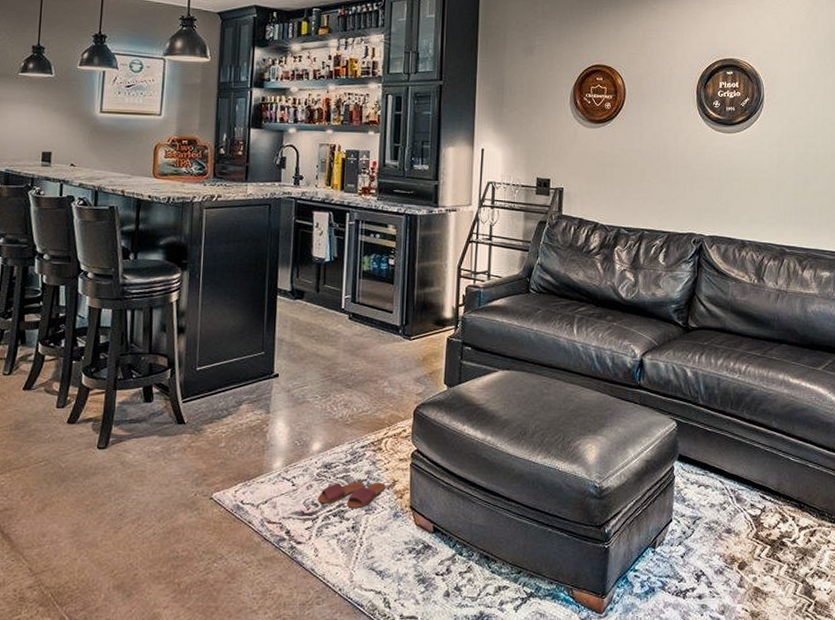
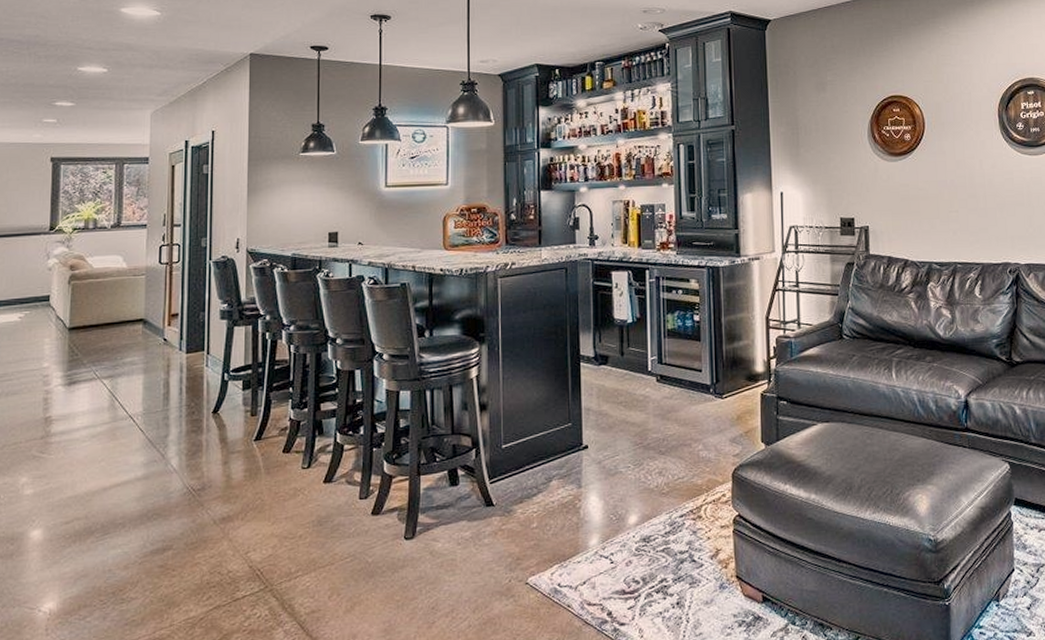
slippers: present [318,480,386,508] -> none [639,552,709,582]

